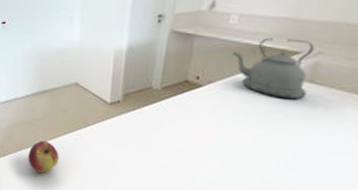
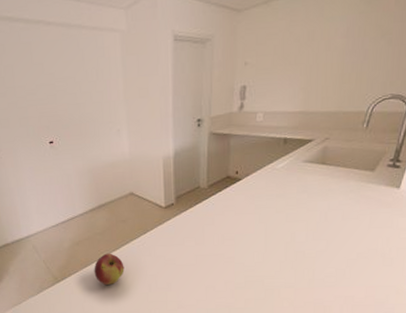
kettle: present [232,37,315,100] -> none [262,129,323,181]

